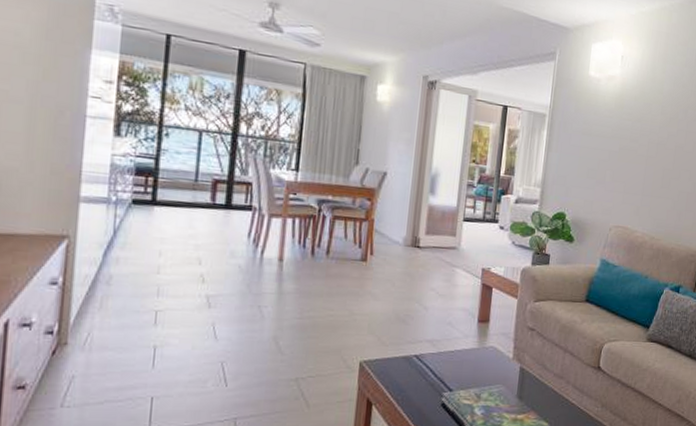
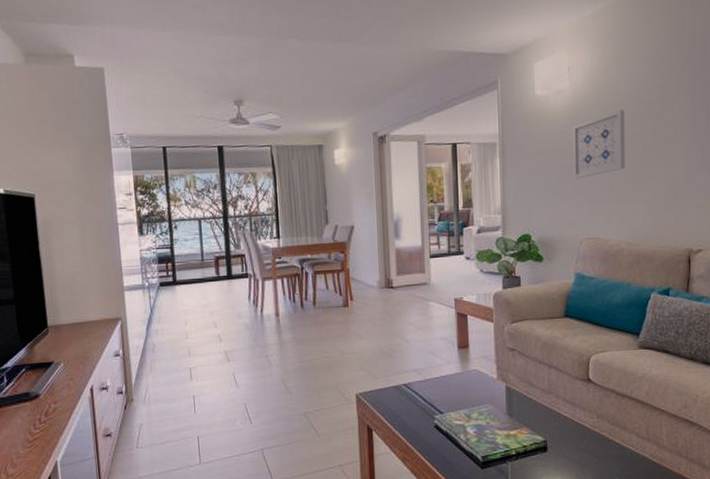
wall art: none [612,107,665,167] -> present [571,110,625,180]

